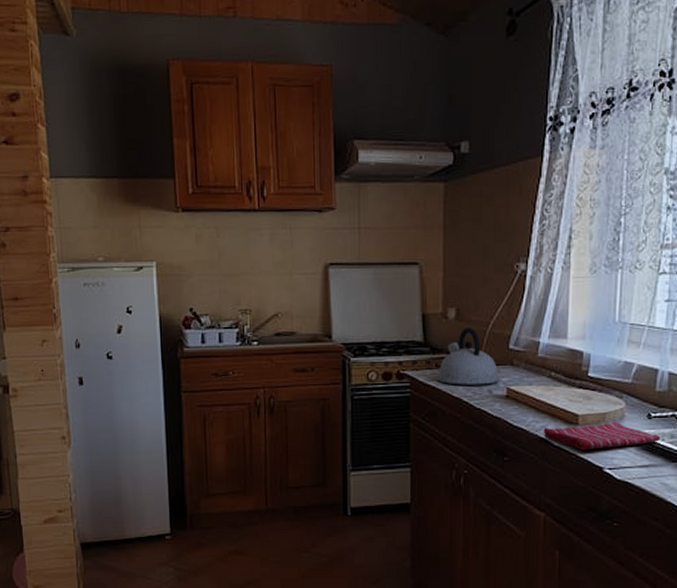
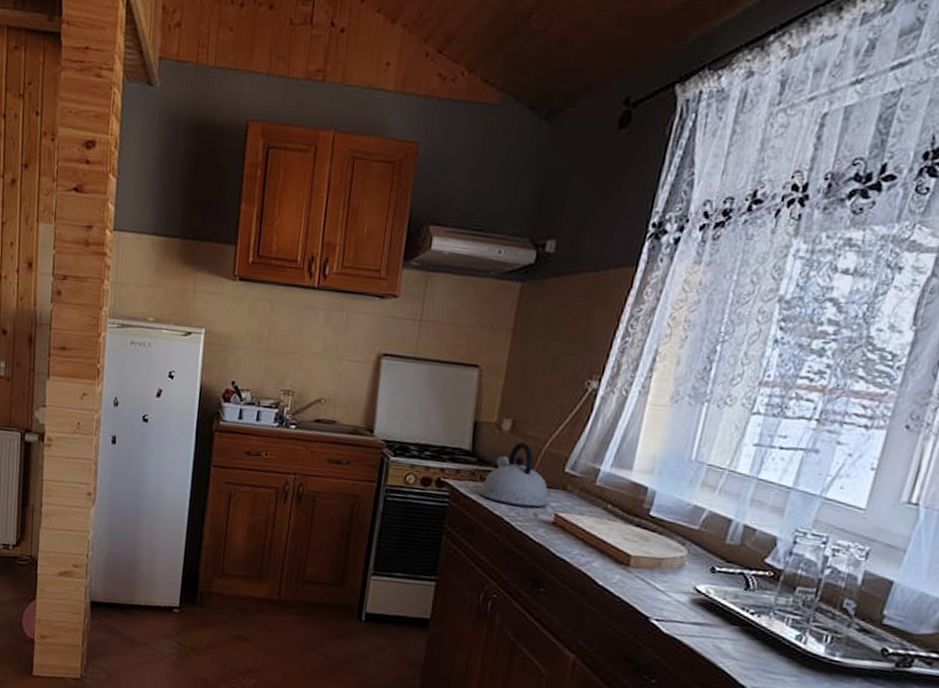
dish towel: present [543,421,661,451] -> none [588,564,722,600]

